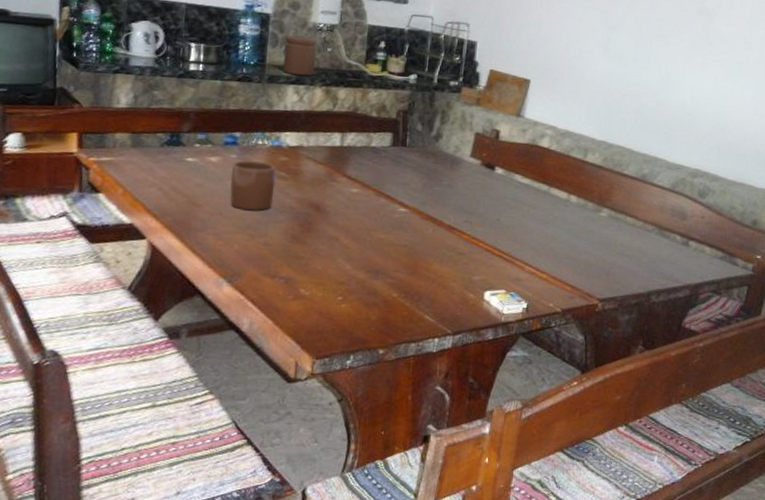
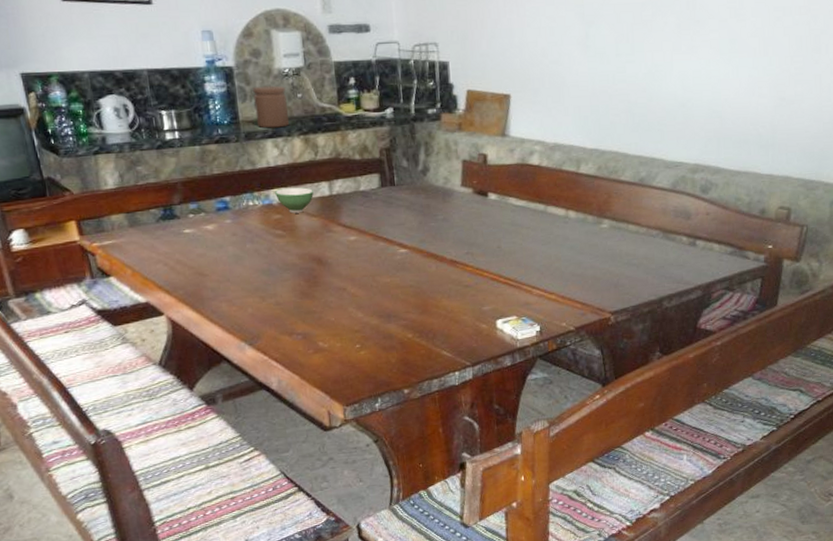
mug: present [229,159,276,212] -> none [228,222,276,274]
bowl: none [285,132,326,159] -> present [274,187,314,214]

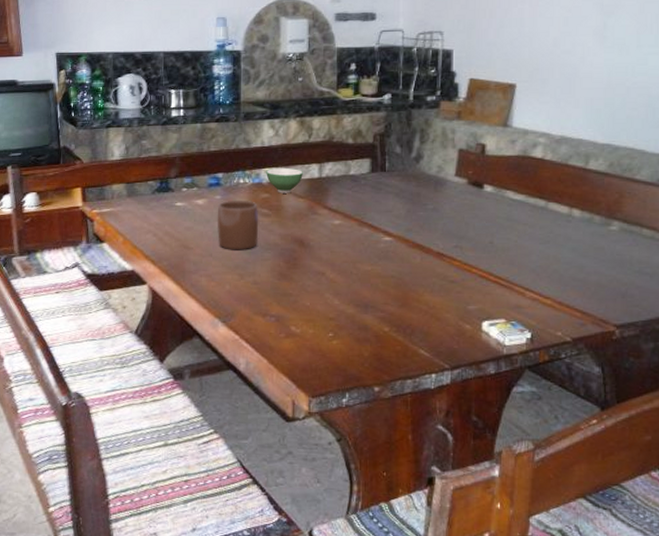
mug: none [228,222,276,274] -> present [216,200,259,251]
jar: present [253,85,289,129] -> none [256,69,287,110]

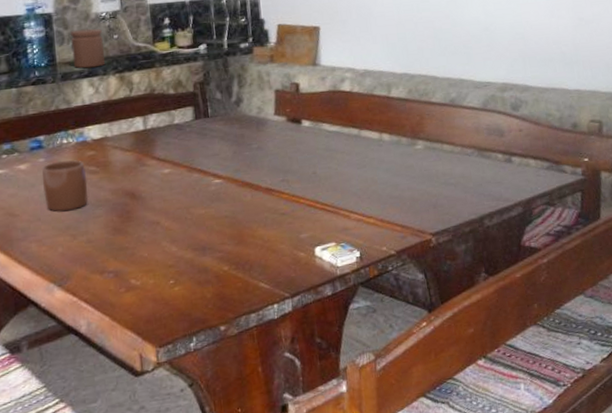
jar: none [256,69,287,110] -> present [71,28,105,69]
bowl: present [265,167,304,193] -> none [88,123,129,149]

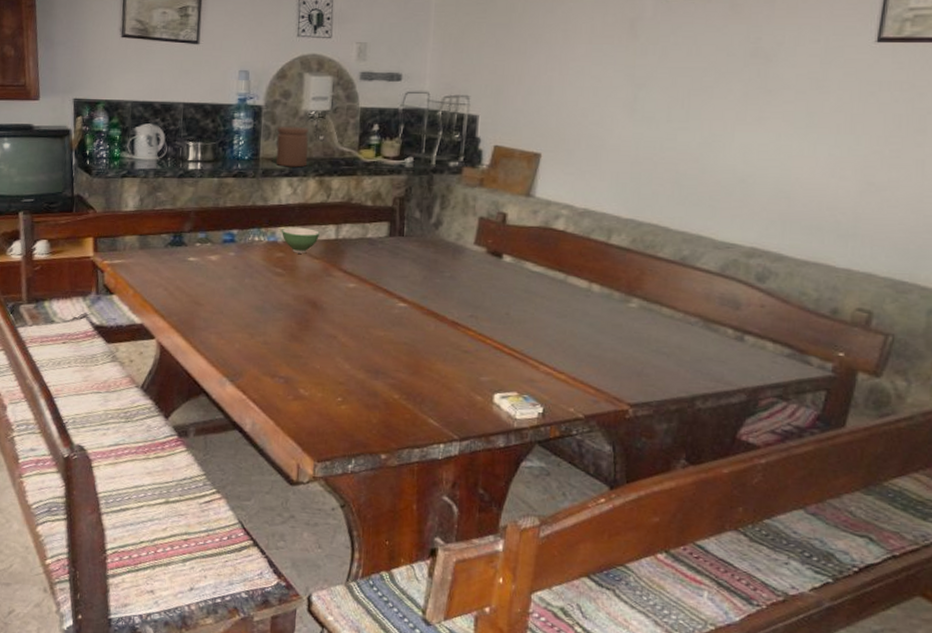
mug: present [41,160,89,212] -> none [229,257,273,310]
bowl: none [88,123,129,149] -> present [281,227,321,254]

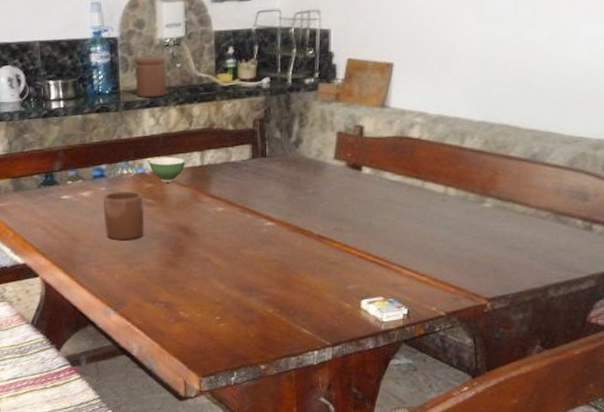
mug: none [229,257,273,310] -> present [102,190,145,241]

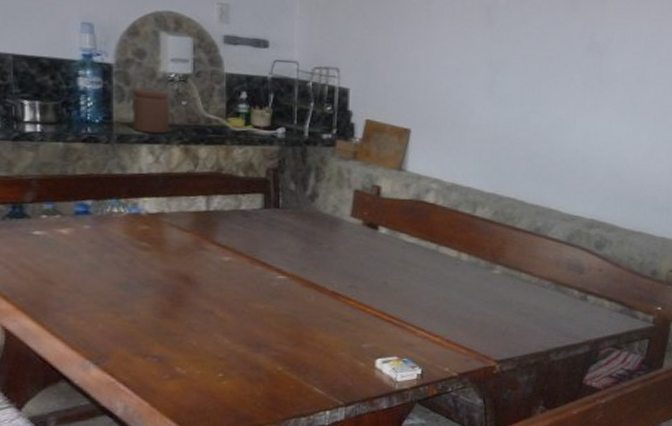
mug: present [102,190,145,241] -> none [86,230,137,287]
bowl: present [148,156,186,183] -> none [143,197,189,226]

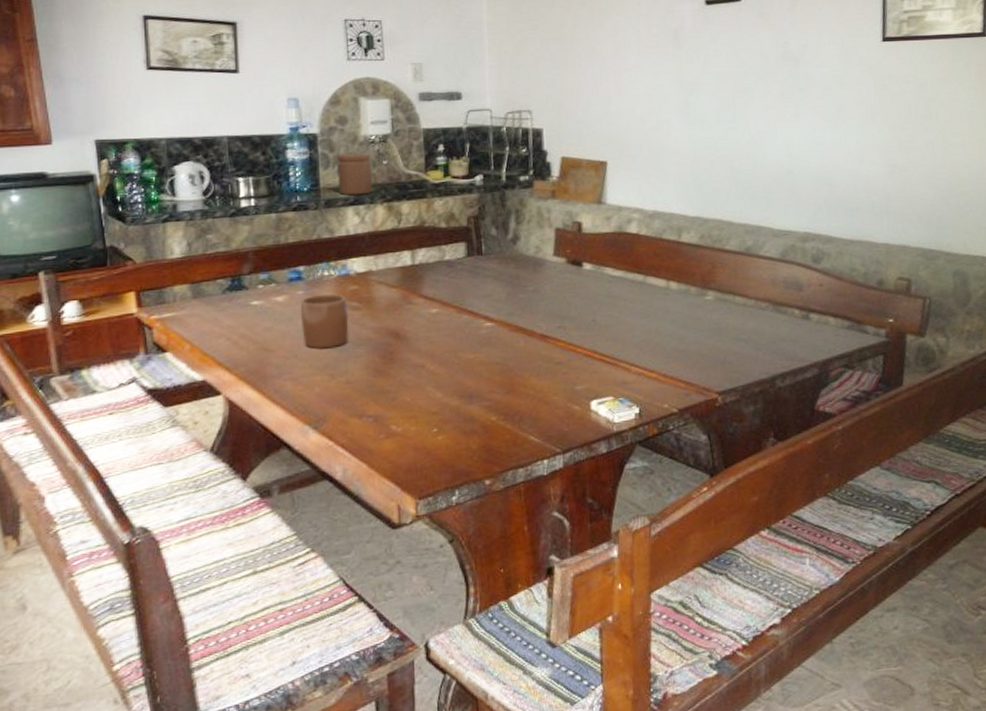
mug: none [86,230,137,287] -> present [300,293,349,350]

